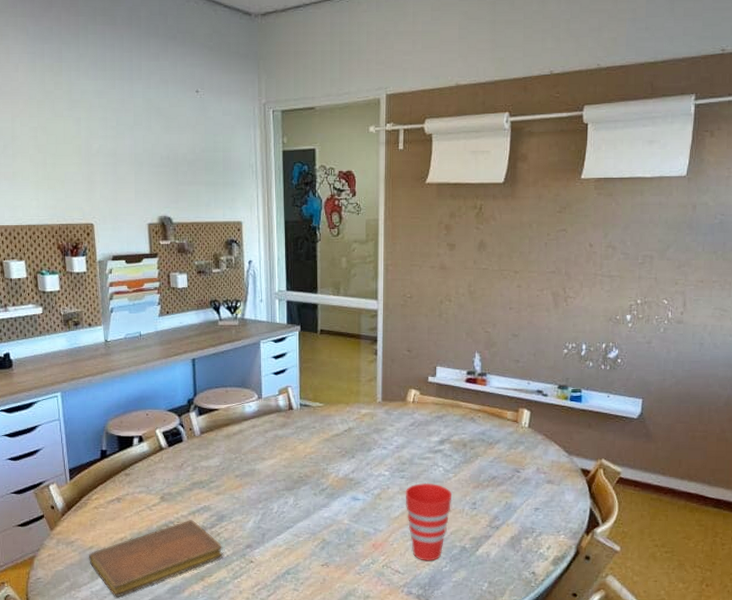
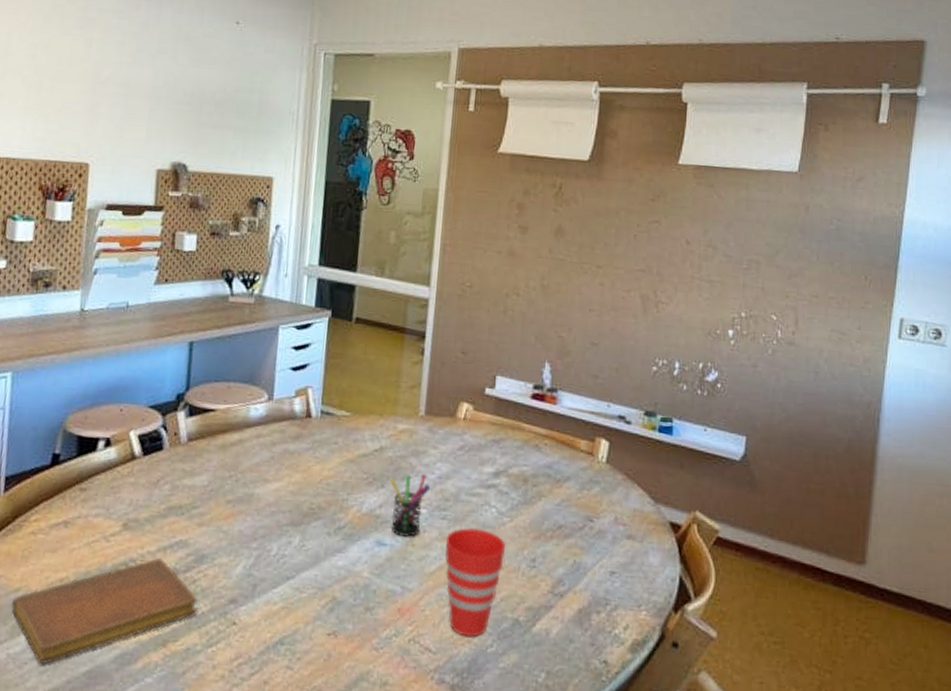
pen holder: none [358,446,391,494] -> present [389,474,431,538]

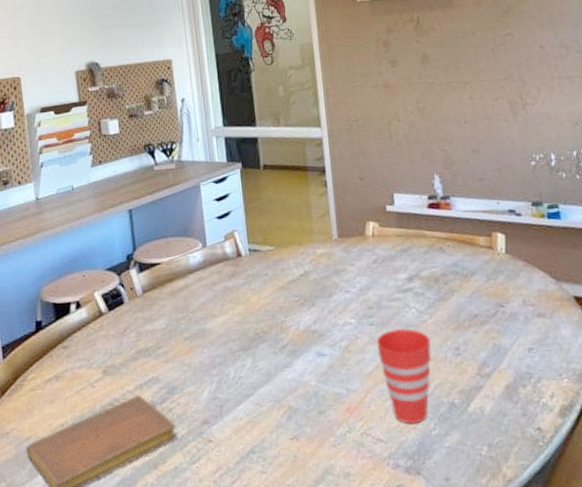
pen holder: present [389,474,431,538] -> none [318,289,355,346]

